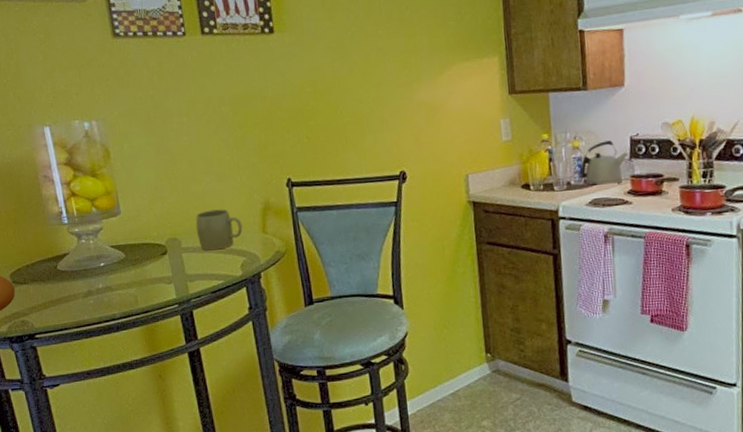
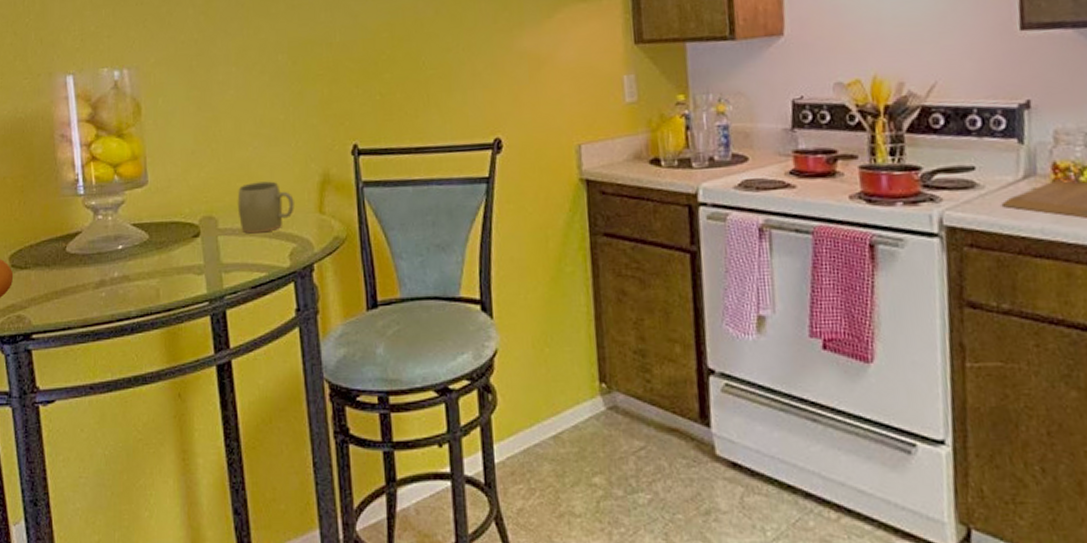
kettle: present [580,140,628,186] -> none [727,104,790,163]

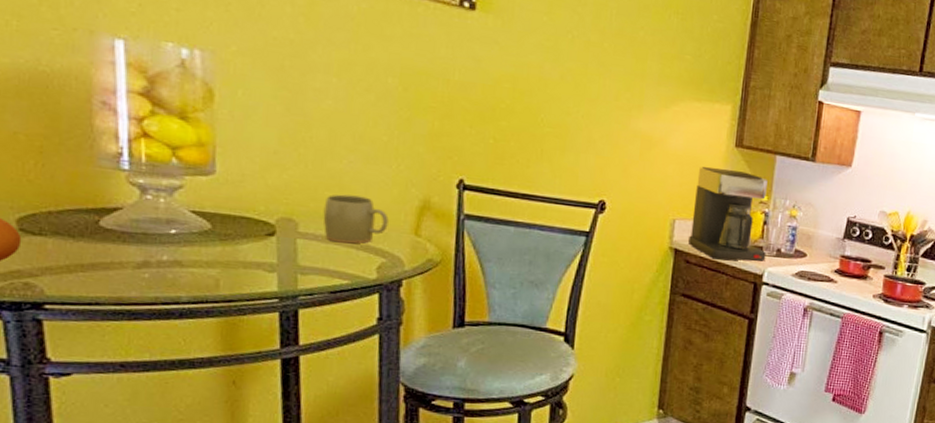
coffee maker: none [597,71,697,184] -> present [688,167,768,261]

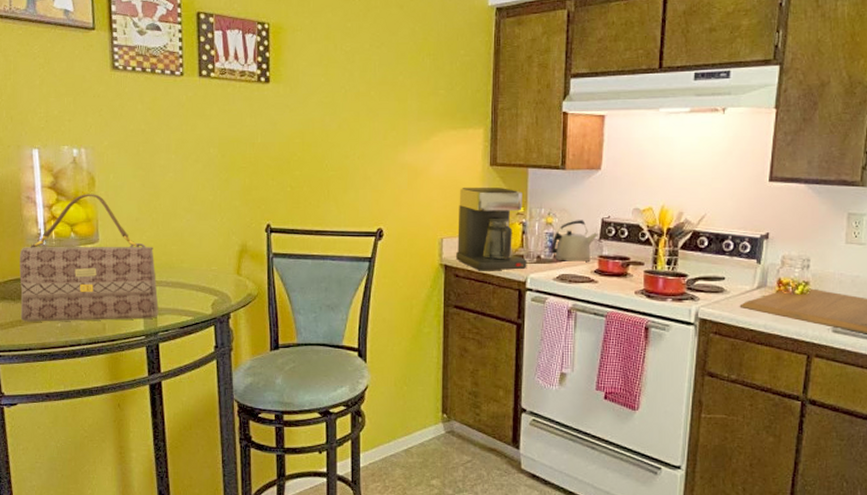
handbag: none [83,109,301,279] -> present [20,194,159,322]
mug: present [323,194,389,244] -> none [171,247,217,287]
kettle: none [792,216,843,261] -> present [551,220,598,263]

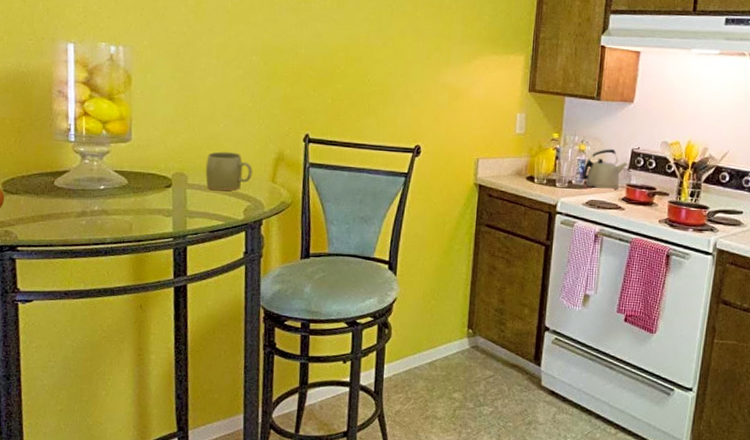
handbag: present [20,194,159,322] -> none [43,92,189,222]
mug: none [171,247,217,287] -> present [205,151,253,191]
coffee maker: present [456,188,527,271] -> none [491,111,559,193]

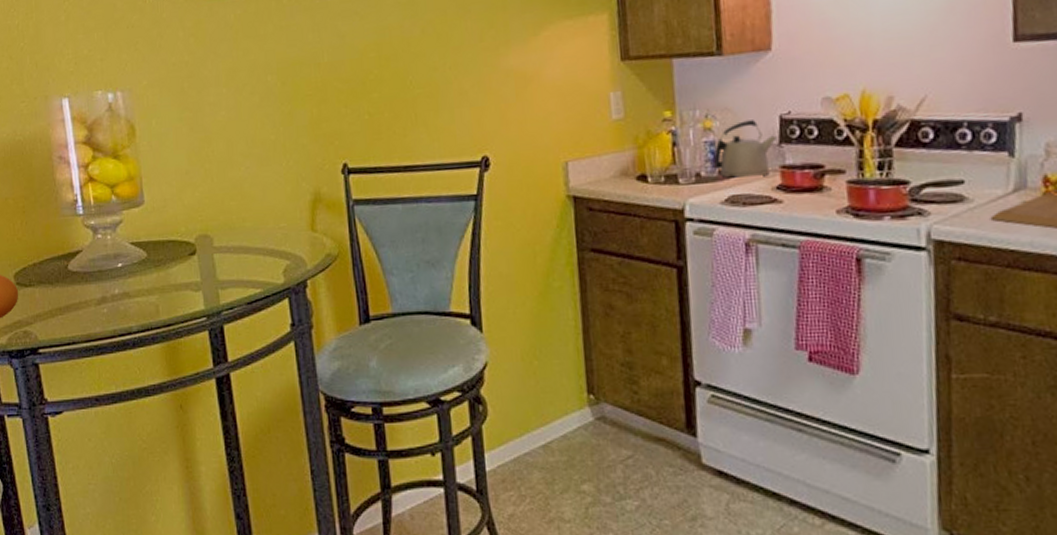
mug: present [205,151,253,191] -> none [231,200,287,251]

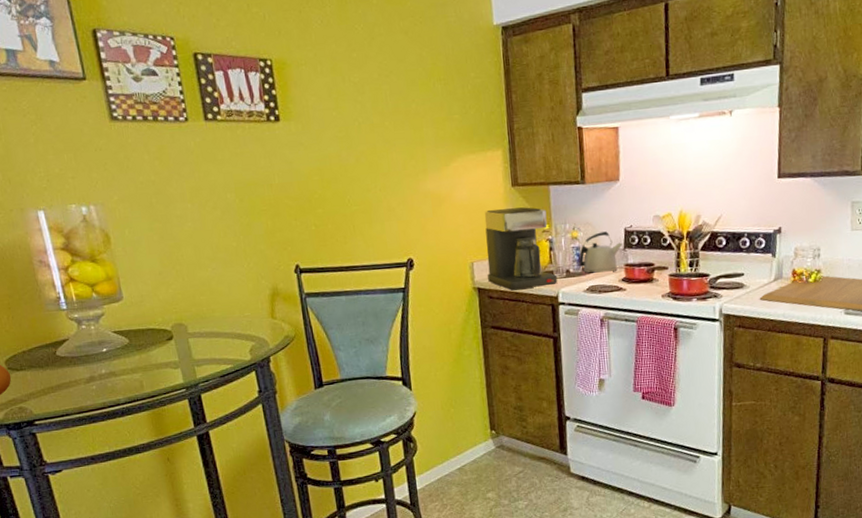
coffee maker: none [583,87,684,200] -> present [484,207,558,291]

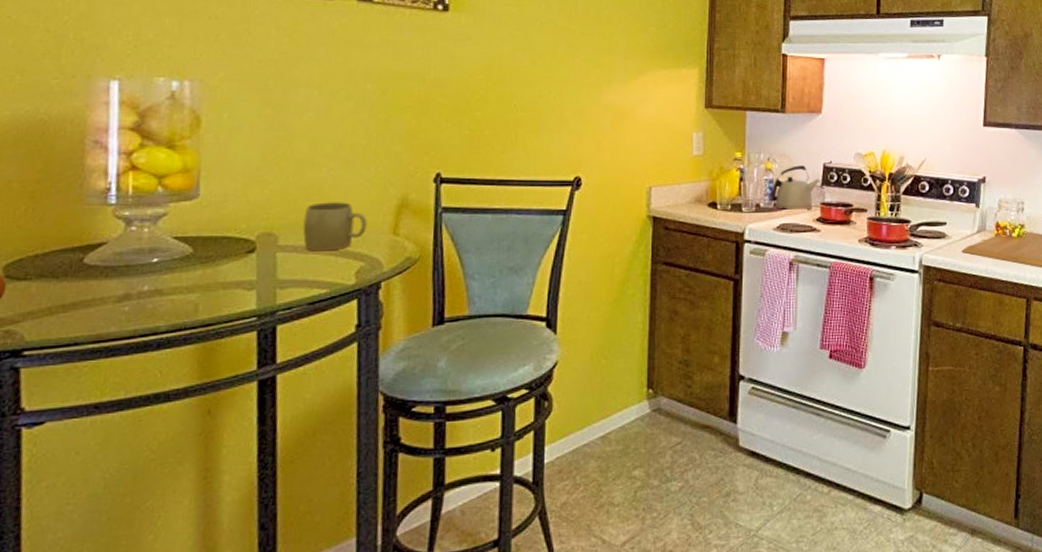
mug: none [202,294,251,336] -> present [302,202,367,251]
coffee maker: present [484,207,558,291] -> none [666,131,745,222]

